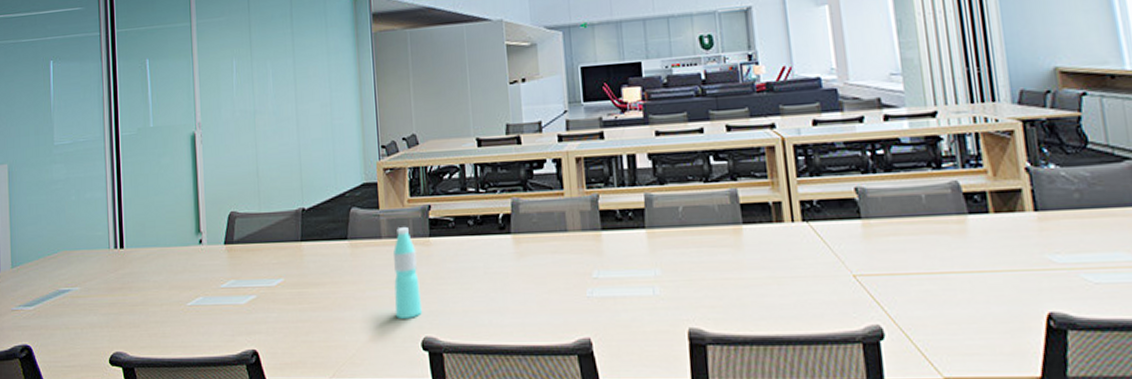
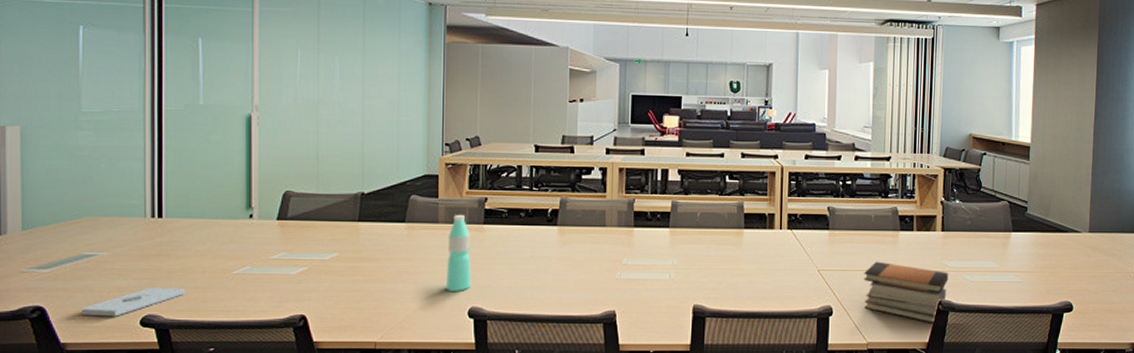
notepad: none [60,322,147,355] -> present [81,286,186,317]
book stack: none [922,259,1060,348] -> present [864,261,949,323]

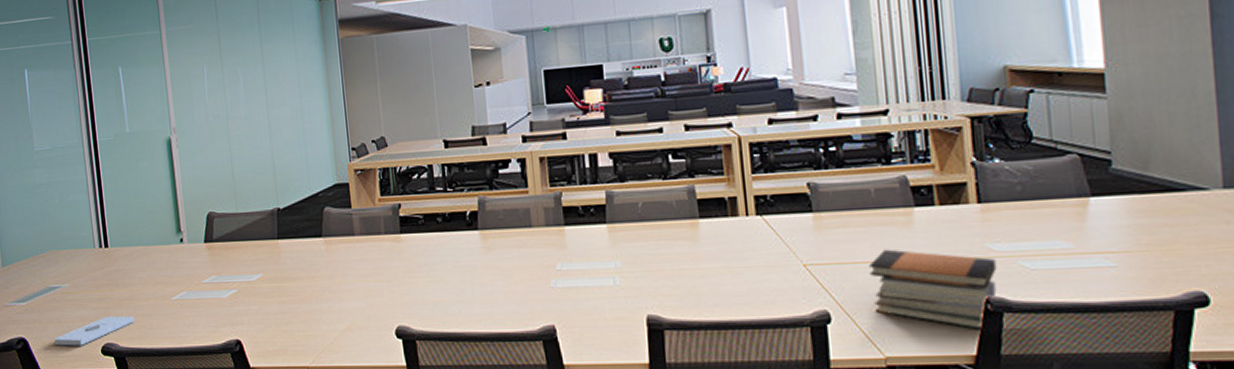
water bottle: present [445,214,472,291] -> none [366,224,396,310]

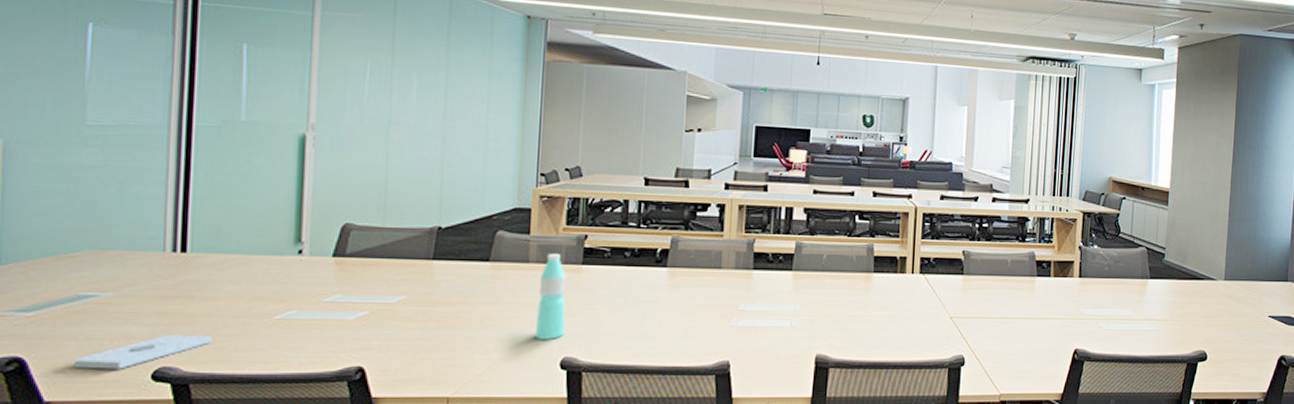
water bottle: none [366,224,396,310] -> present [534,253,566,340]
book stack: present [869,249,997,329] -> none [998,308,1085,373]

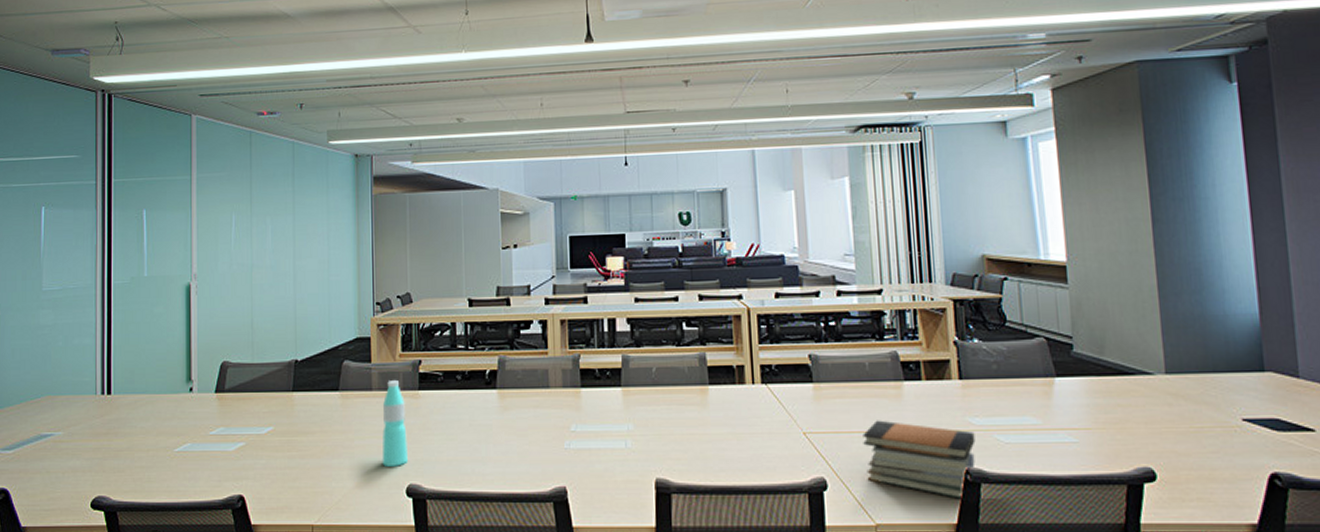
notepad: present [74,333,213,369] -> none [40,466,132,499]
book stack: none [998,308,1085,373] -> present [863,420,976,499]

